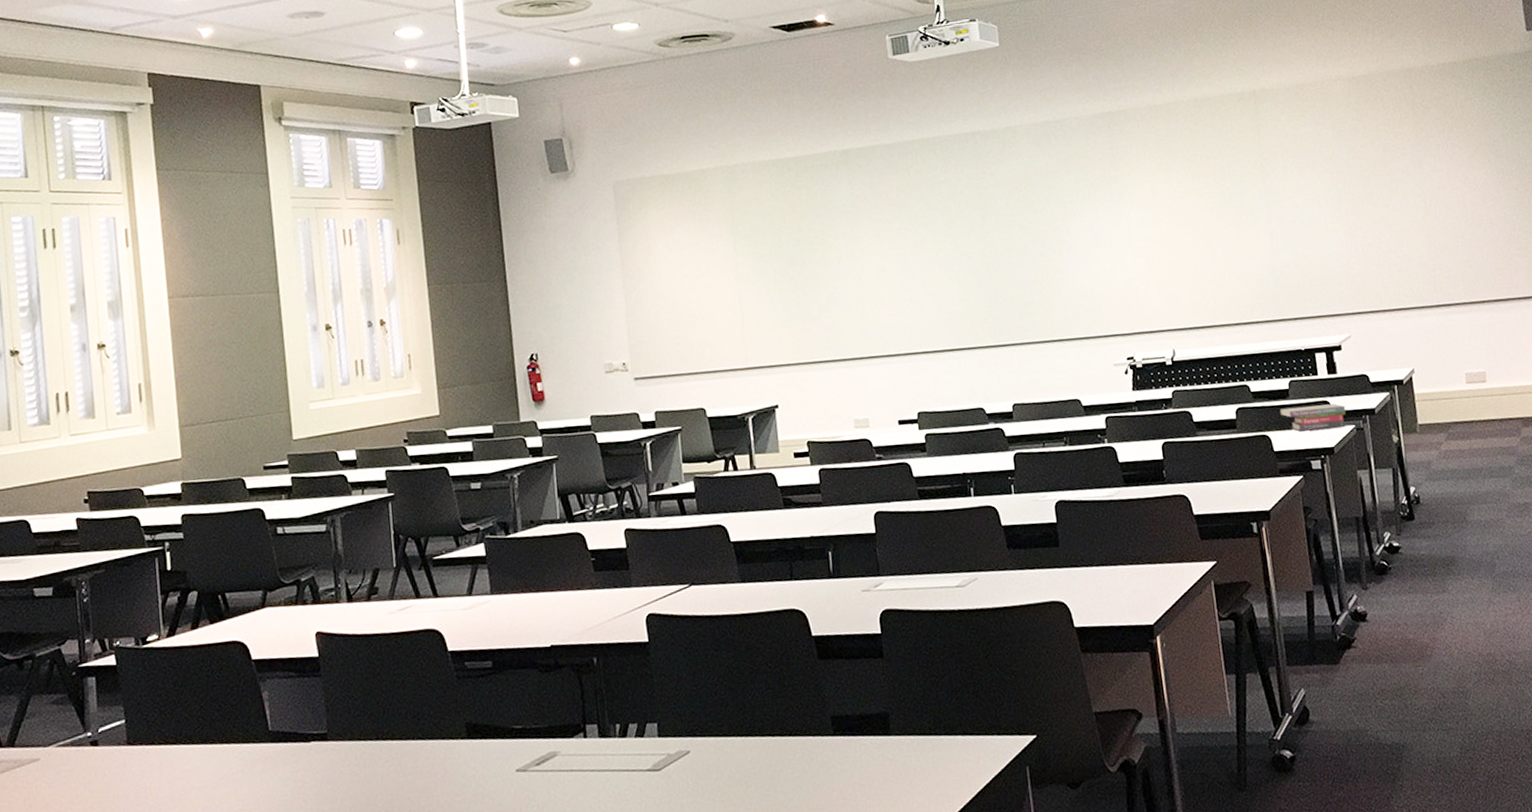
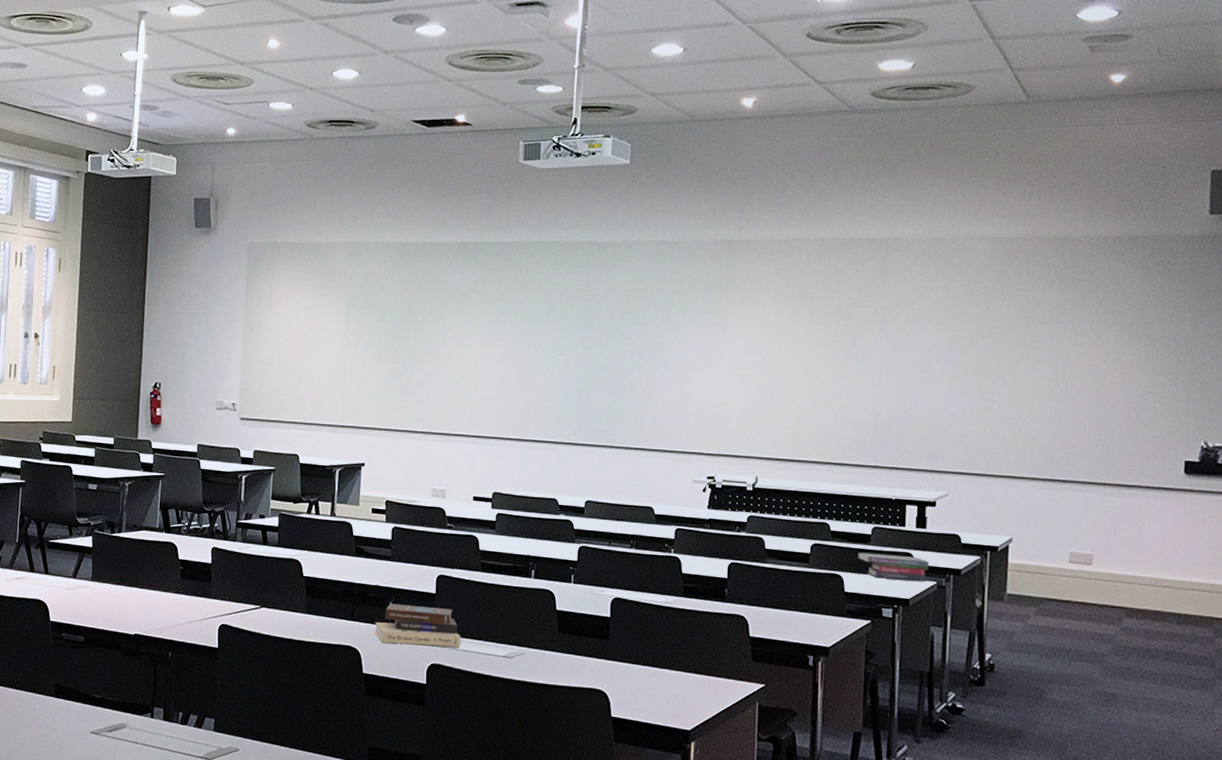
books: none [817,546,910,598] -> present [375,603,461,647]

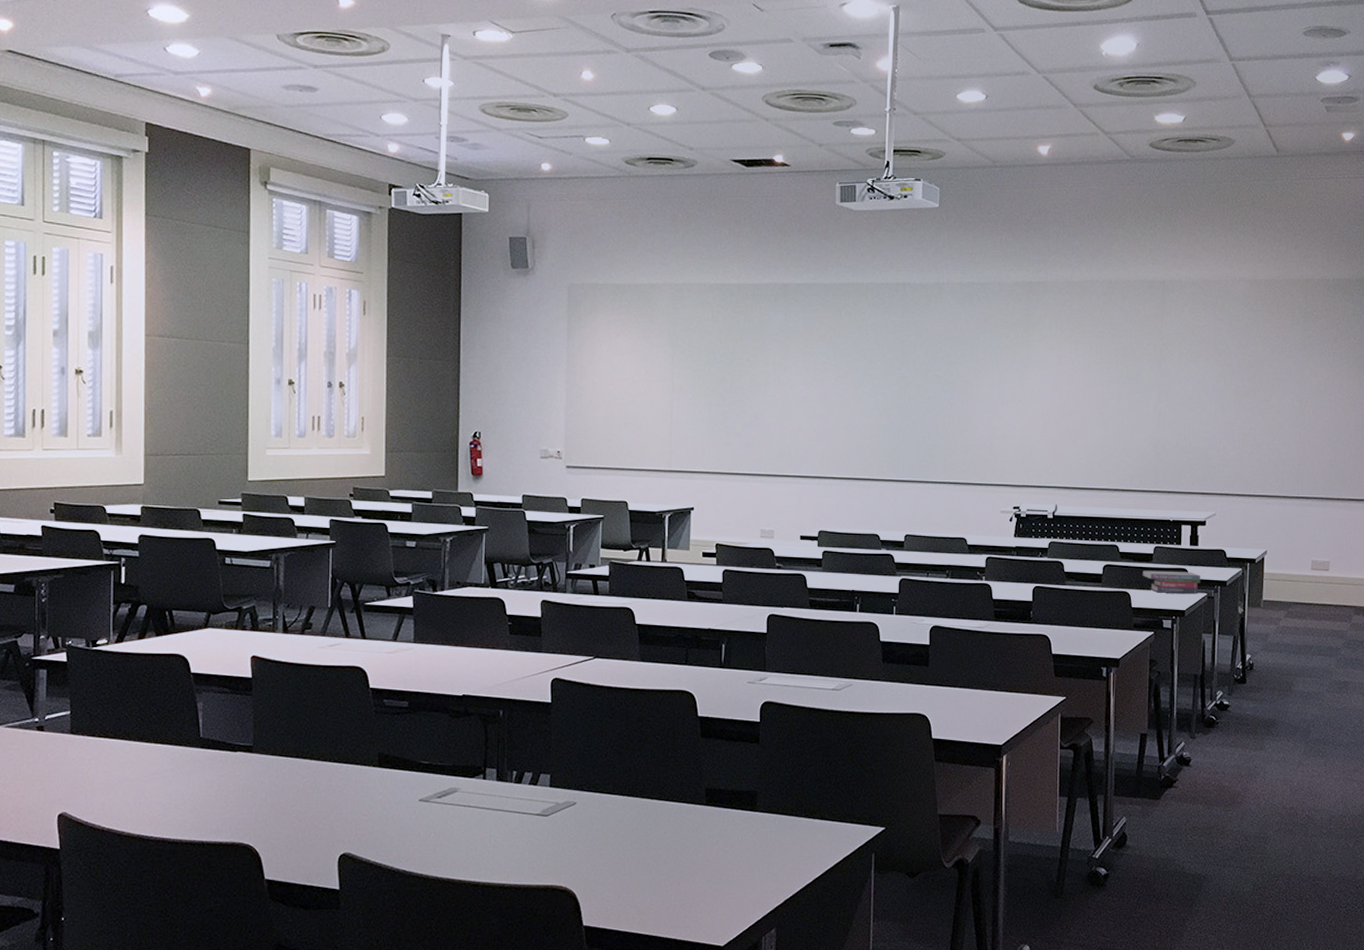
books: present [375,603,461,647] -> none [709,645,792,685]

